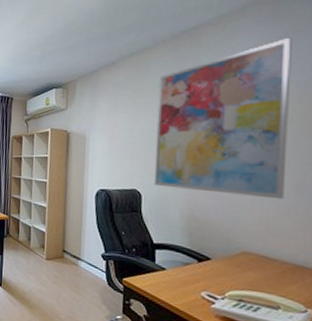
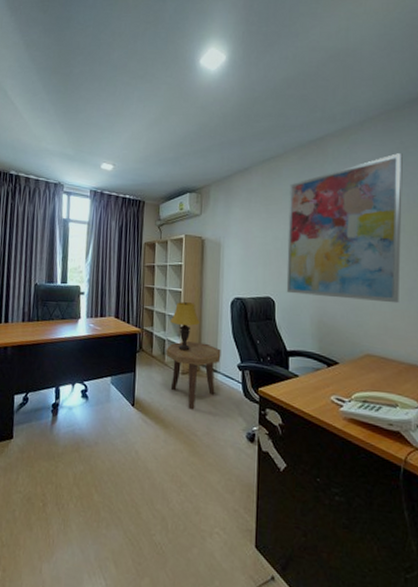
side table: none [31,229,85,294] -> present [166,341,221,410]
table lamp: none [36,192,64,239] -> present [170,302,200,351]

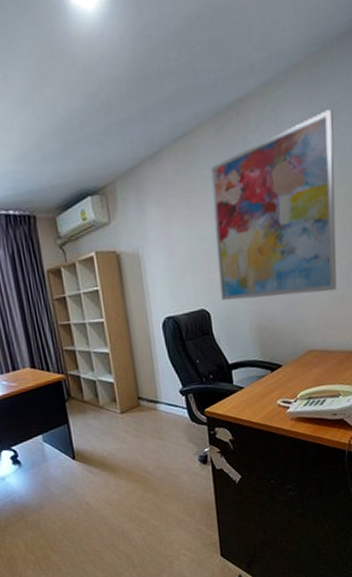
side table: present [166,341,221,410] -> none [98,374,161,448]
table lamp: present [170,302,200,351] -> none [97,333,131,389]

